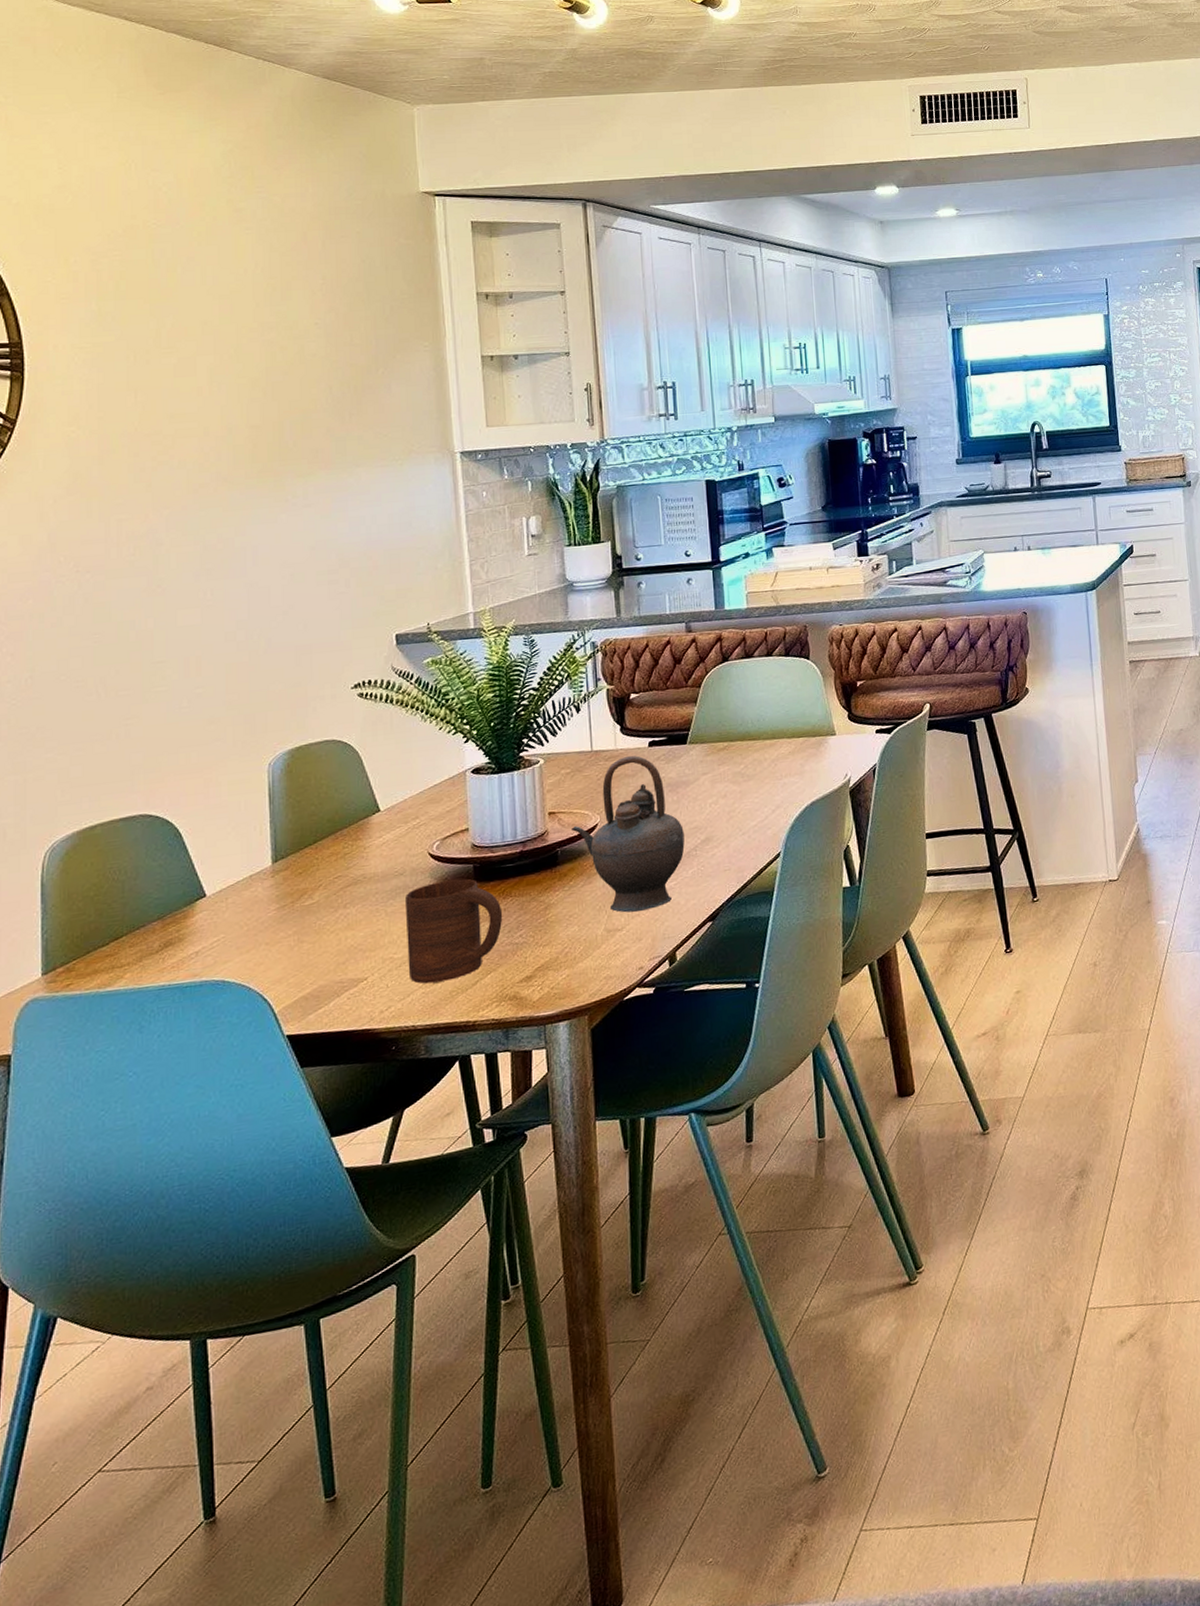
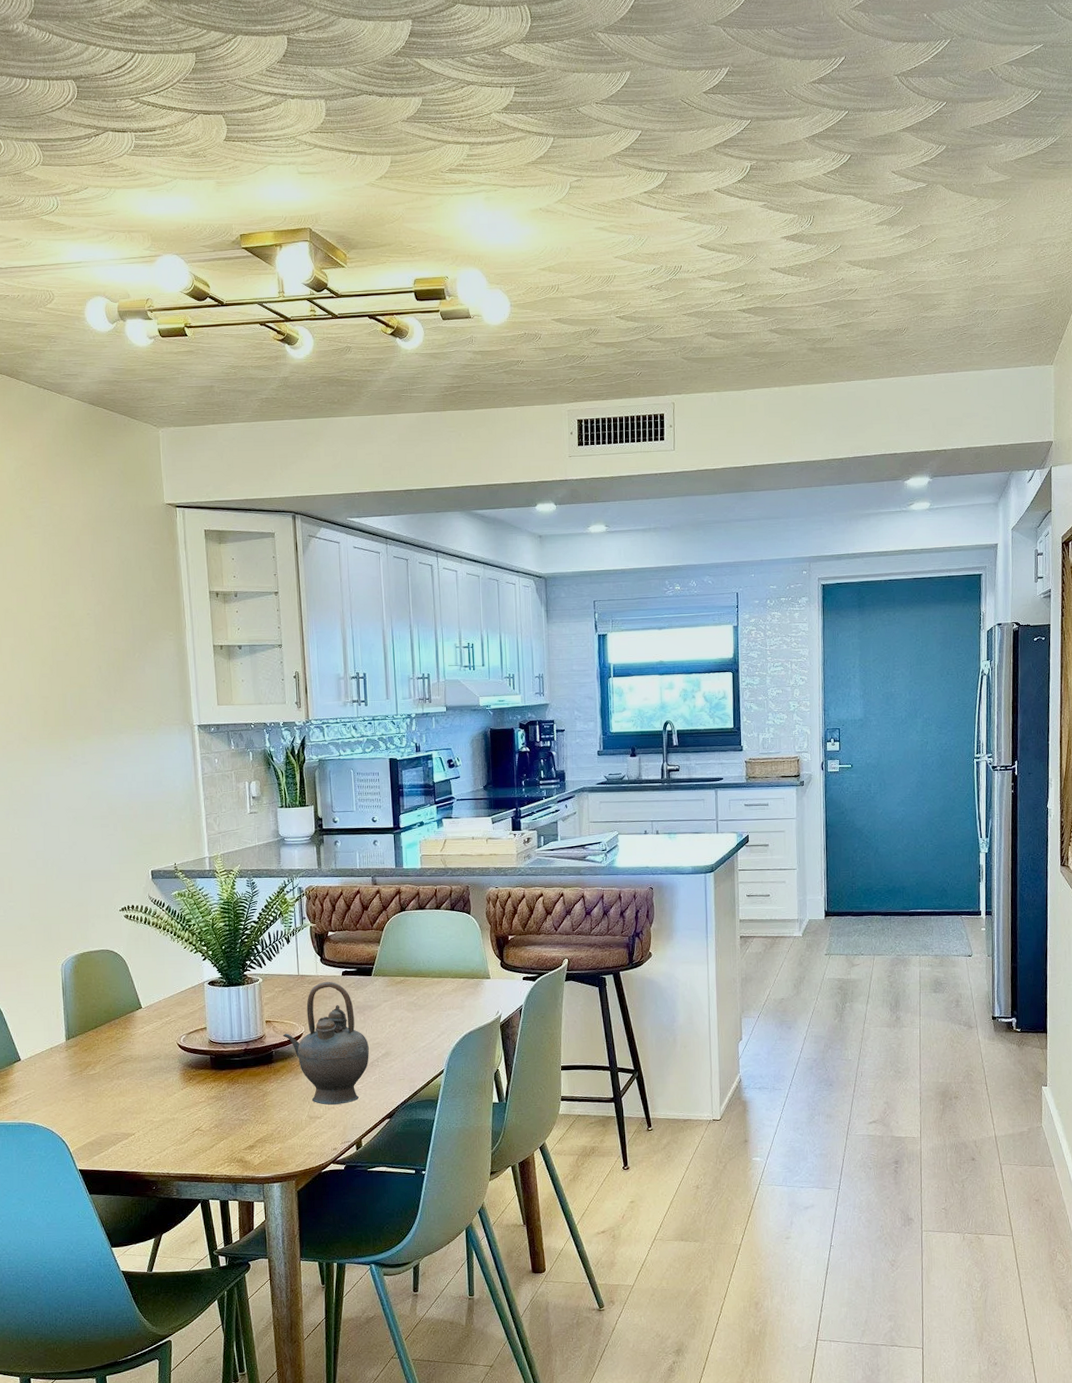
cup: present [404,878,503,984] -> none [160,1066,232,1143]

